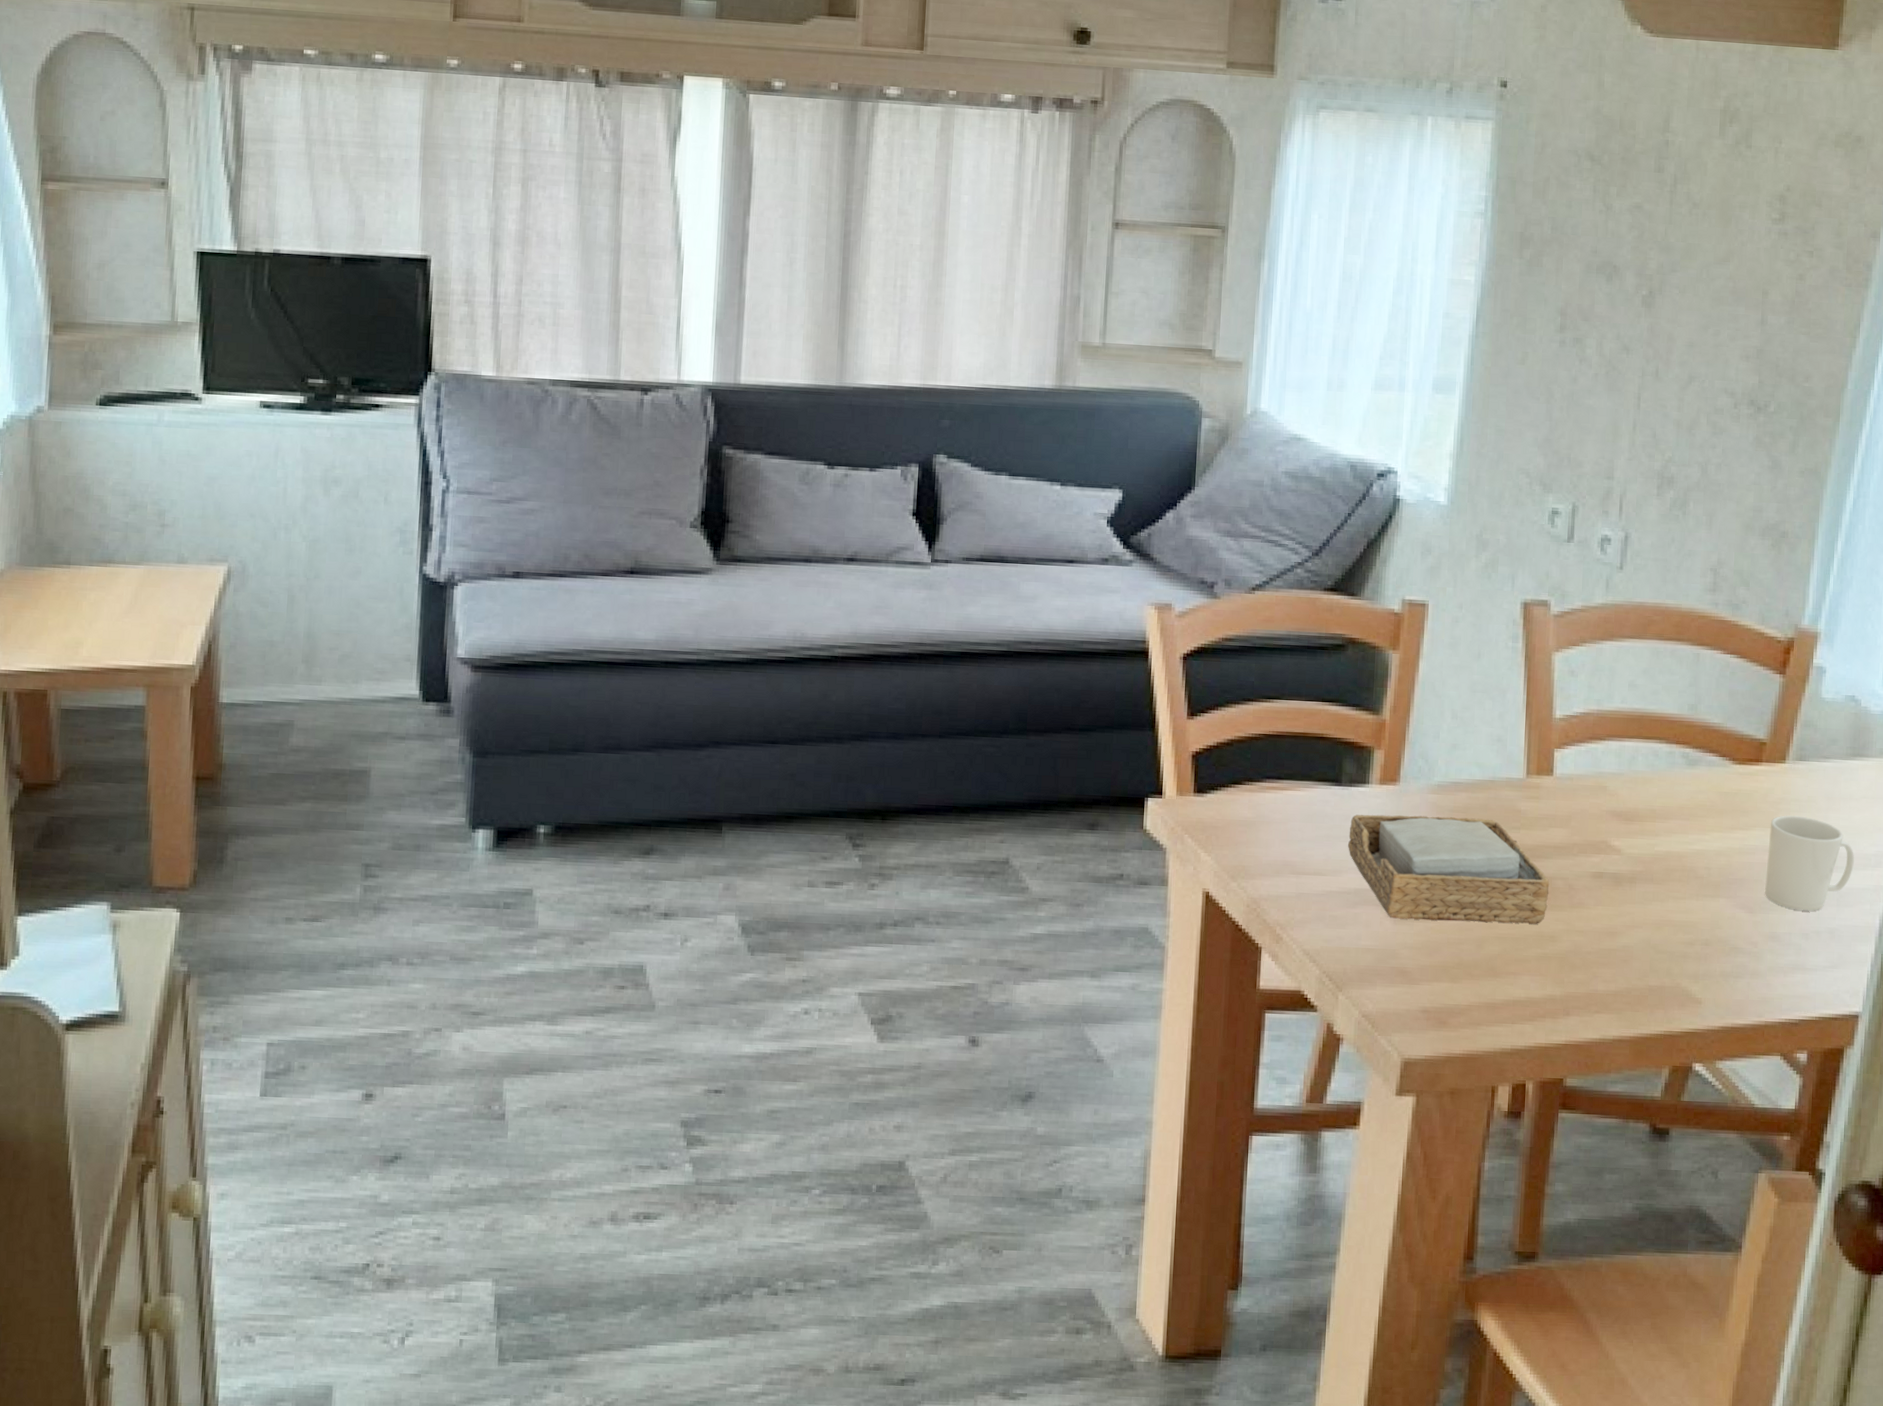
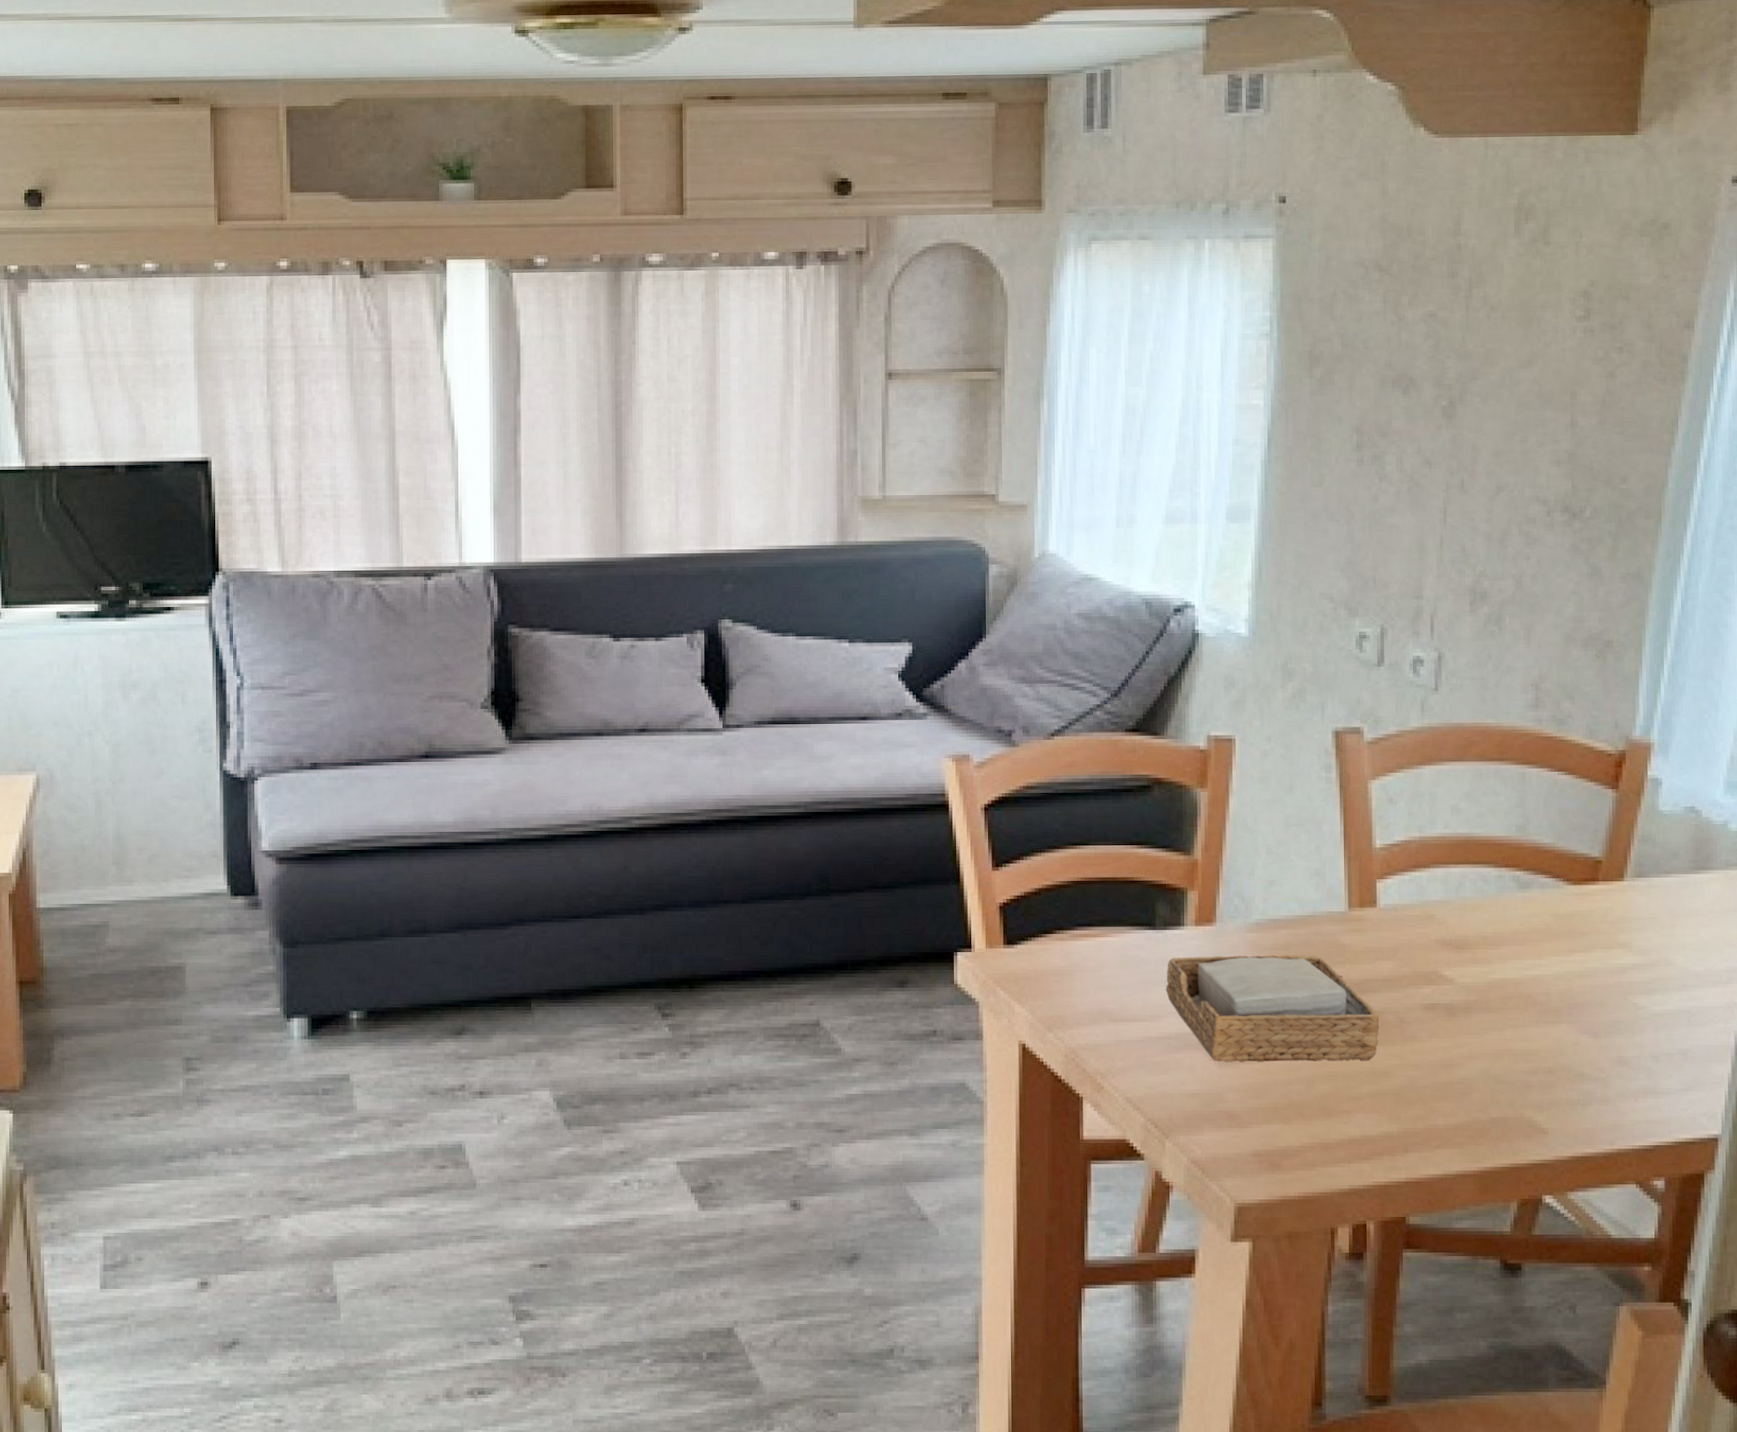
mug: present [1765,815,1854,911] -> none [1609,935,1704,1033]

